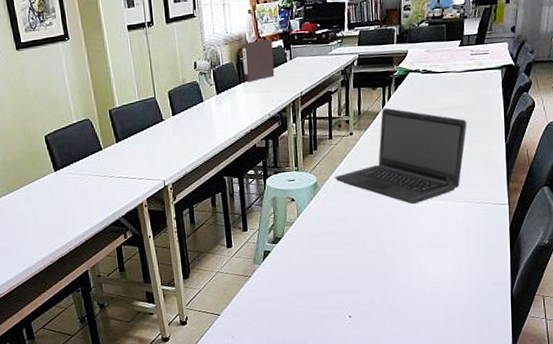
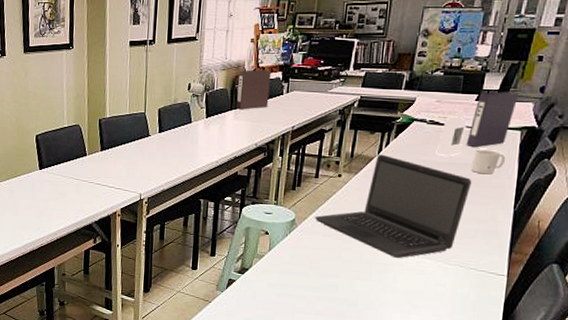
tissue box: none [432,56,455,102] -> present [435,110,467,156]
binder: none [457,34,495,91] -> present [466,91,520,148]
mug: none [464,90,491,114] -> present [471,149,505,175]

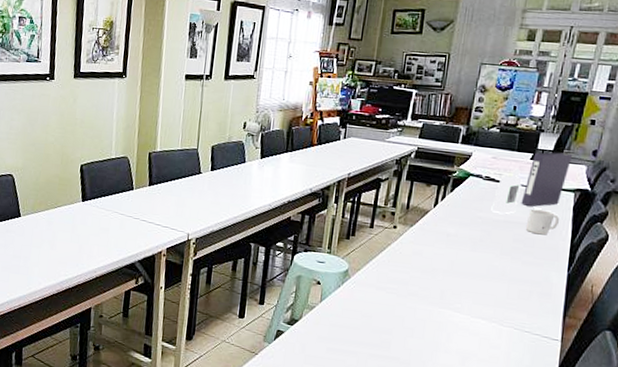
binder: present [235,69,271,110] -> none [291,112,329,153]
laptop: present [315,154,472,259] -> none [368,207,527,317]

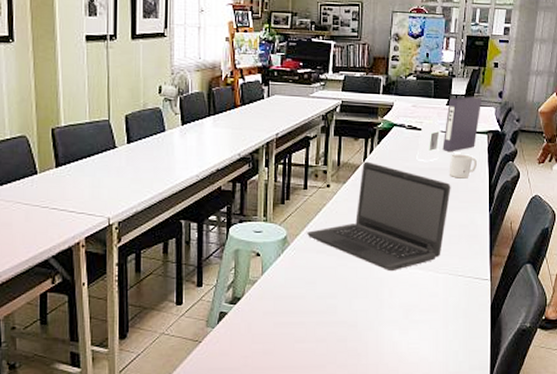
laptop: none [368,207,527,317] -> present [307,161,451,272]

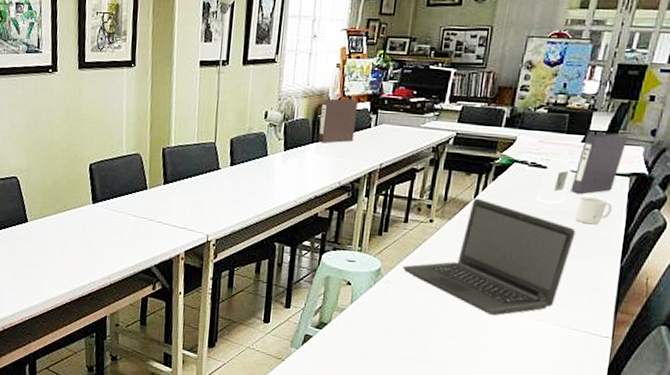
binder: none [214,70,249,116] -> present [317,98,358,144]

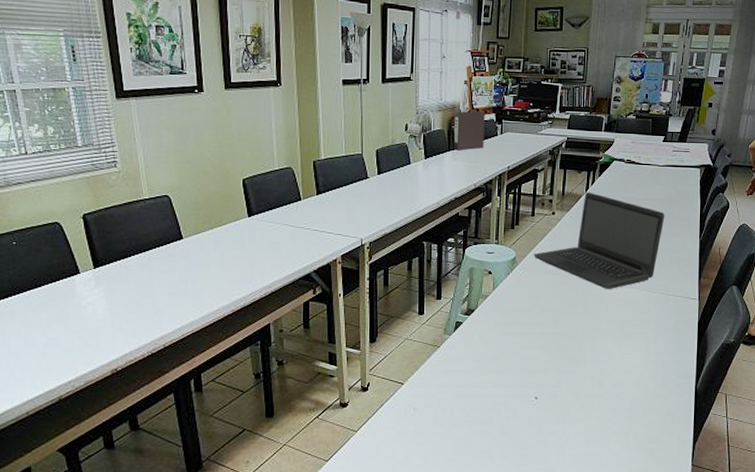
tissue box: present [537,152,572,203] -> none [634,150,657,192]
binder: present [570,133,629,195] -> none [658,133,697,184]
mug: present [575,196,612,225] -> none [663,186,689,208]

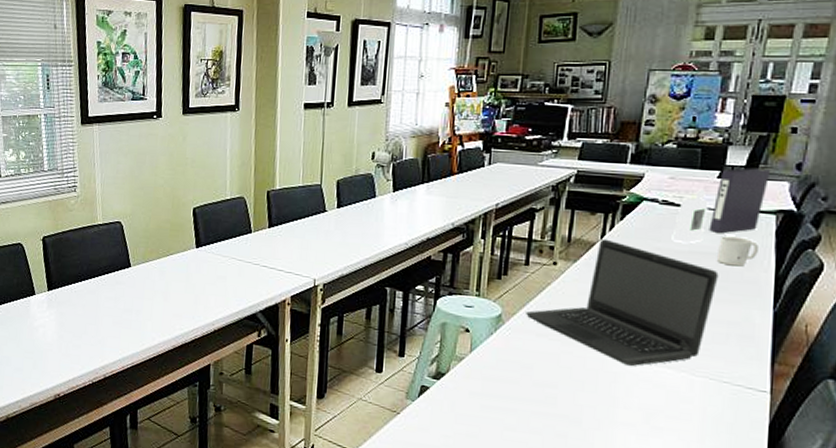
binder: present [453,110,485,151] -> none [428,137,470,184]
tissue box: none [634,150,657,192] -> present [672,188,709,243]
binder: none [658,133,697,184] -> present [709,168,771,234]
mug: none [663,186,689,208] -> present [716,236,758,267]

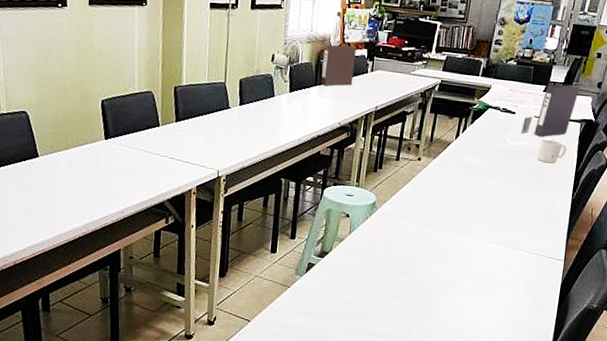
binder: none [428,137,470,184] -> present [320,44,357,87]
laptop: present [526,239,719,367] -> none [394,139,538,244]

